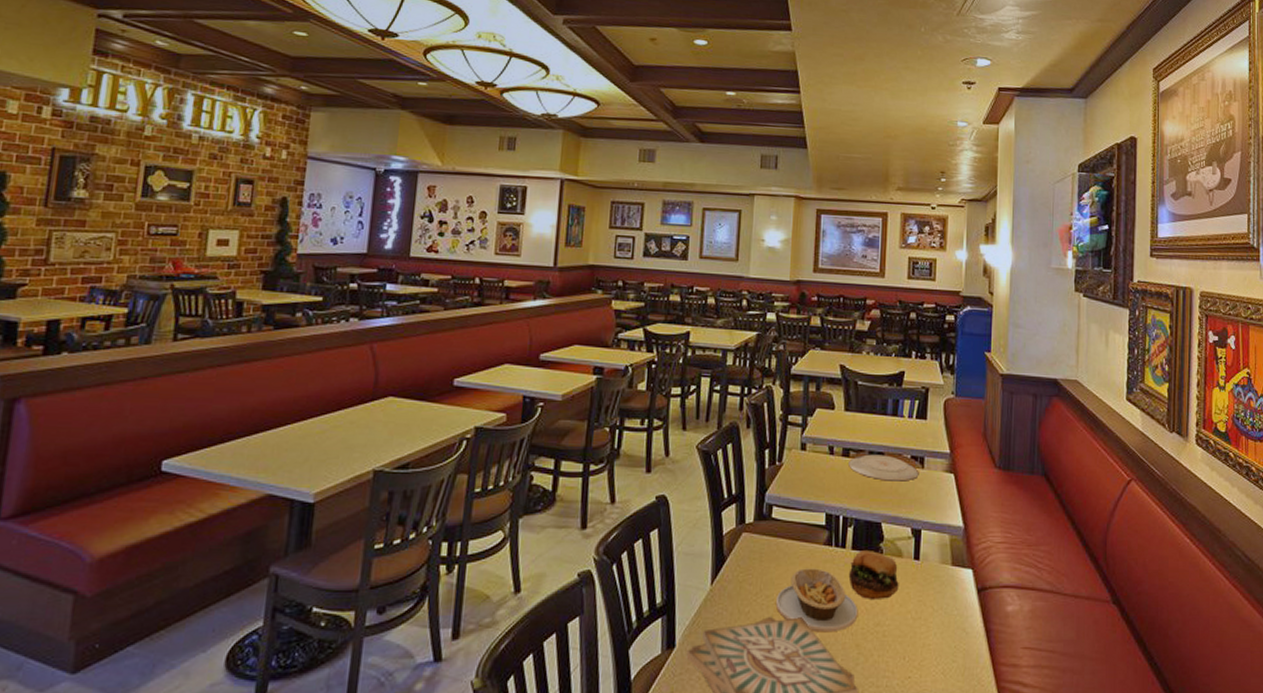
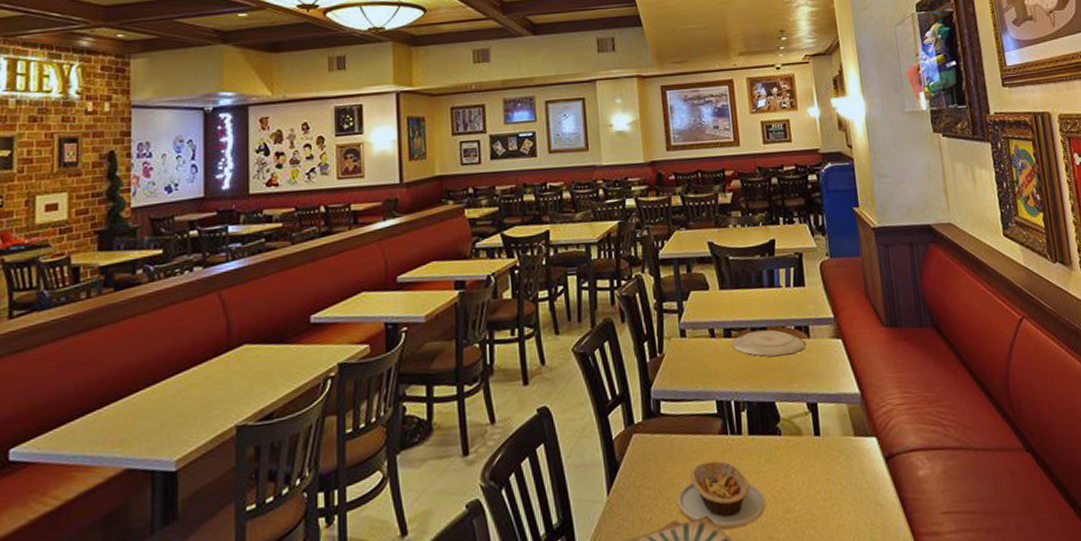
hamburger: present [848,551,899,599] -> none [749,433,804,486]

